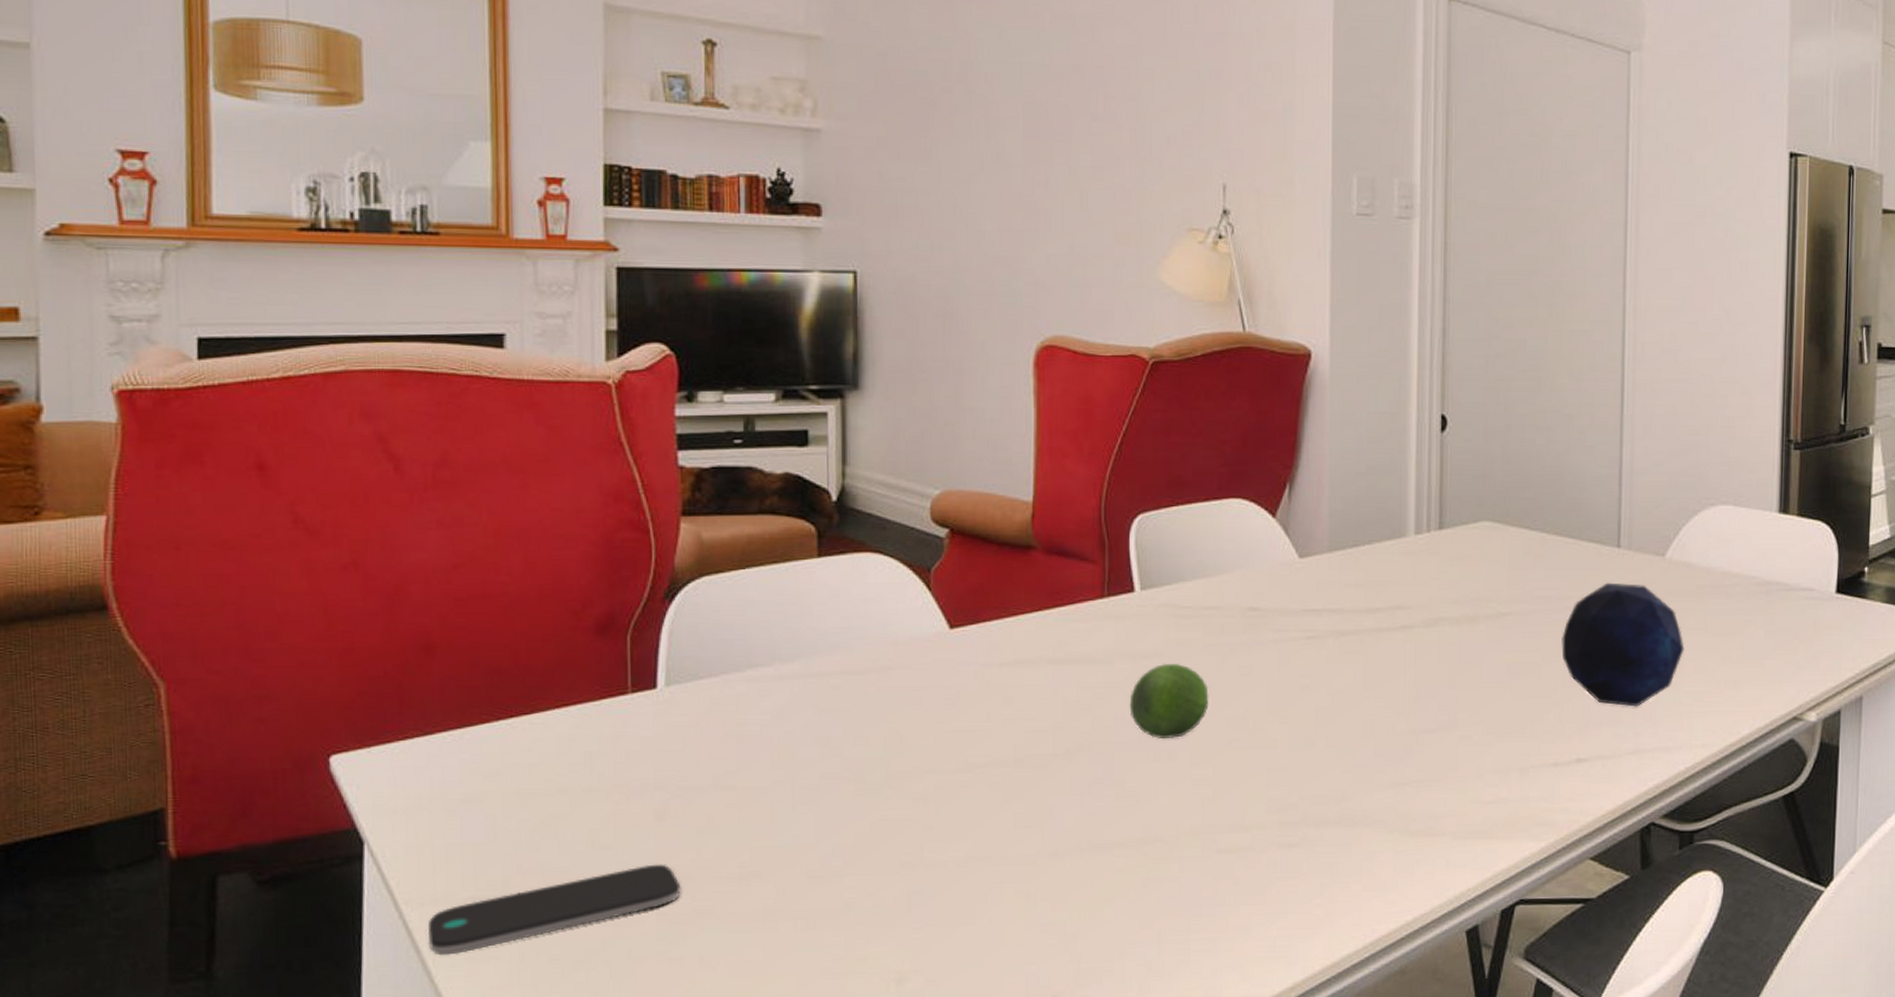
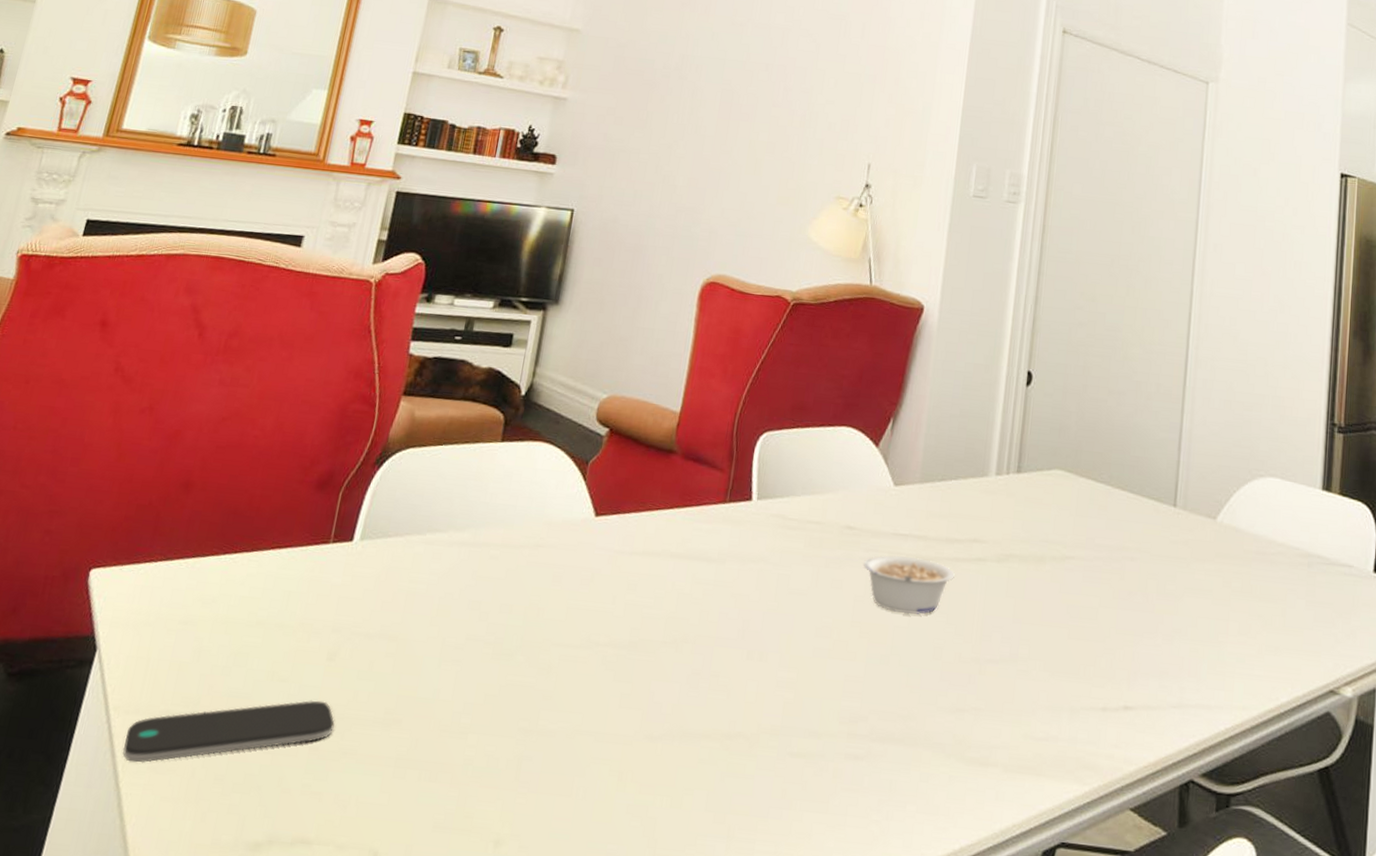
fruit: present [1129,663,1209,738] -> none [733,568,803,640]
legume: none [1273,633,1379,693] -> present [863,555,955,614]
decorative orb: present [1561,582,1685,707] -> none [1117,538,1230,662]

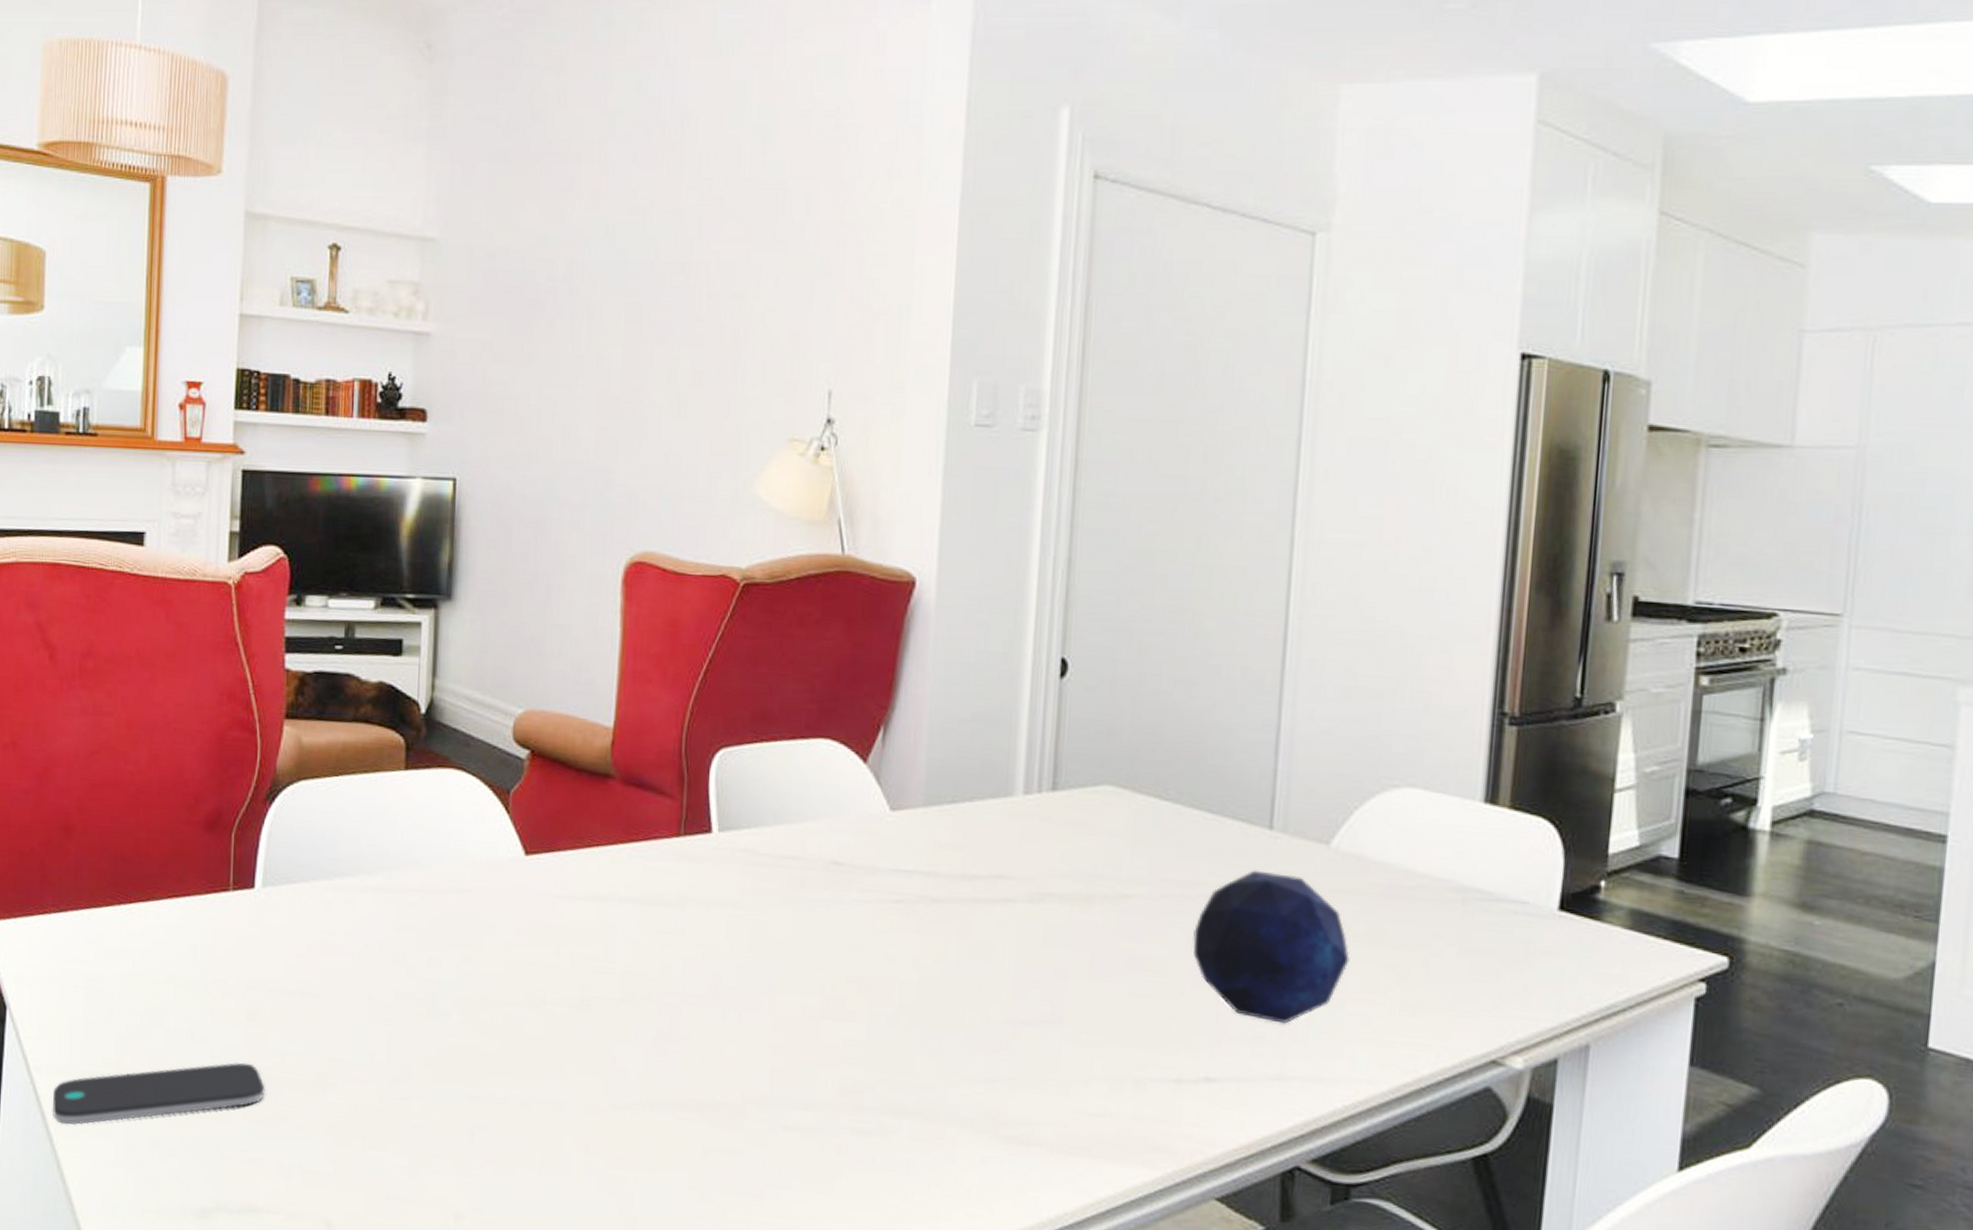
legume: present [863,555,955,614] -> none [857,895,975,967]
decorative orb: none [1117,538,1230,662] -> present [1193,870,1350,1024]

